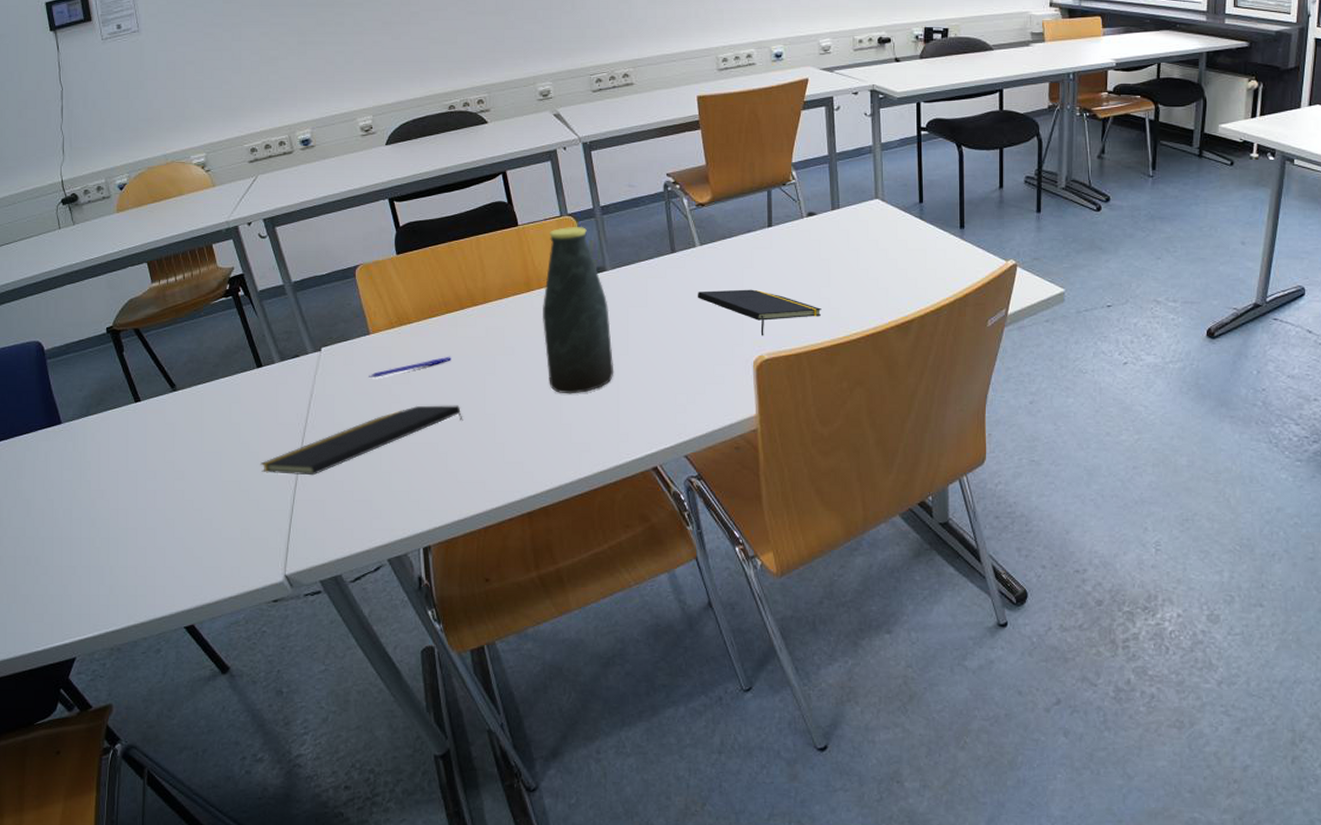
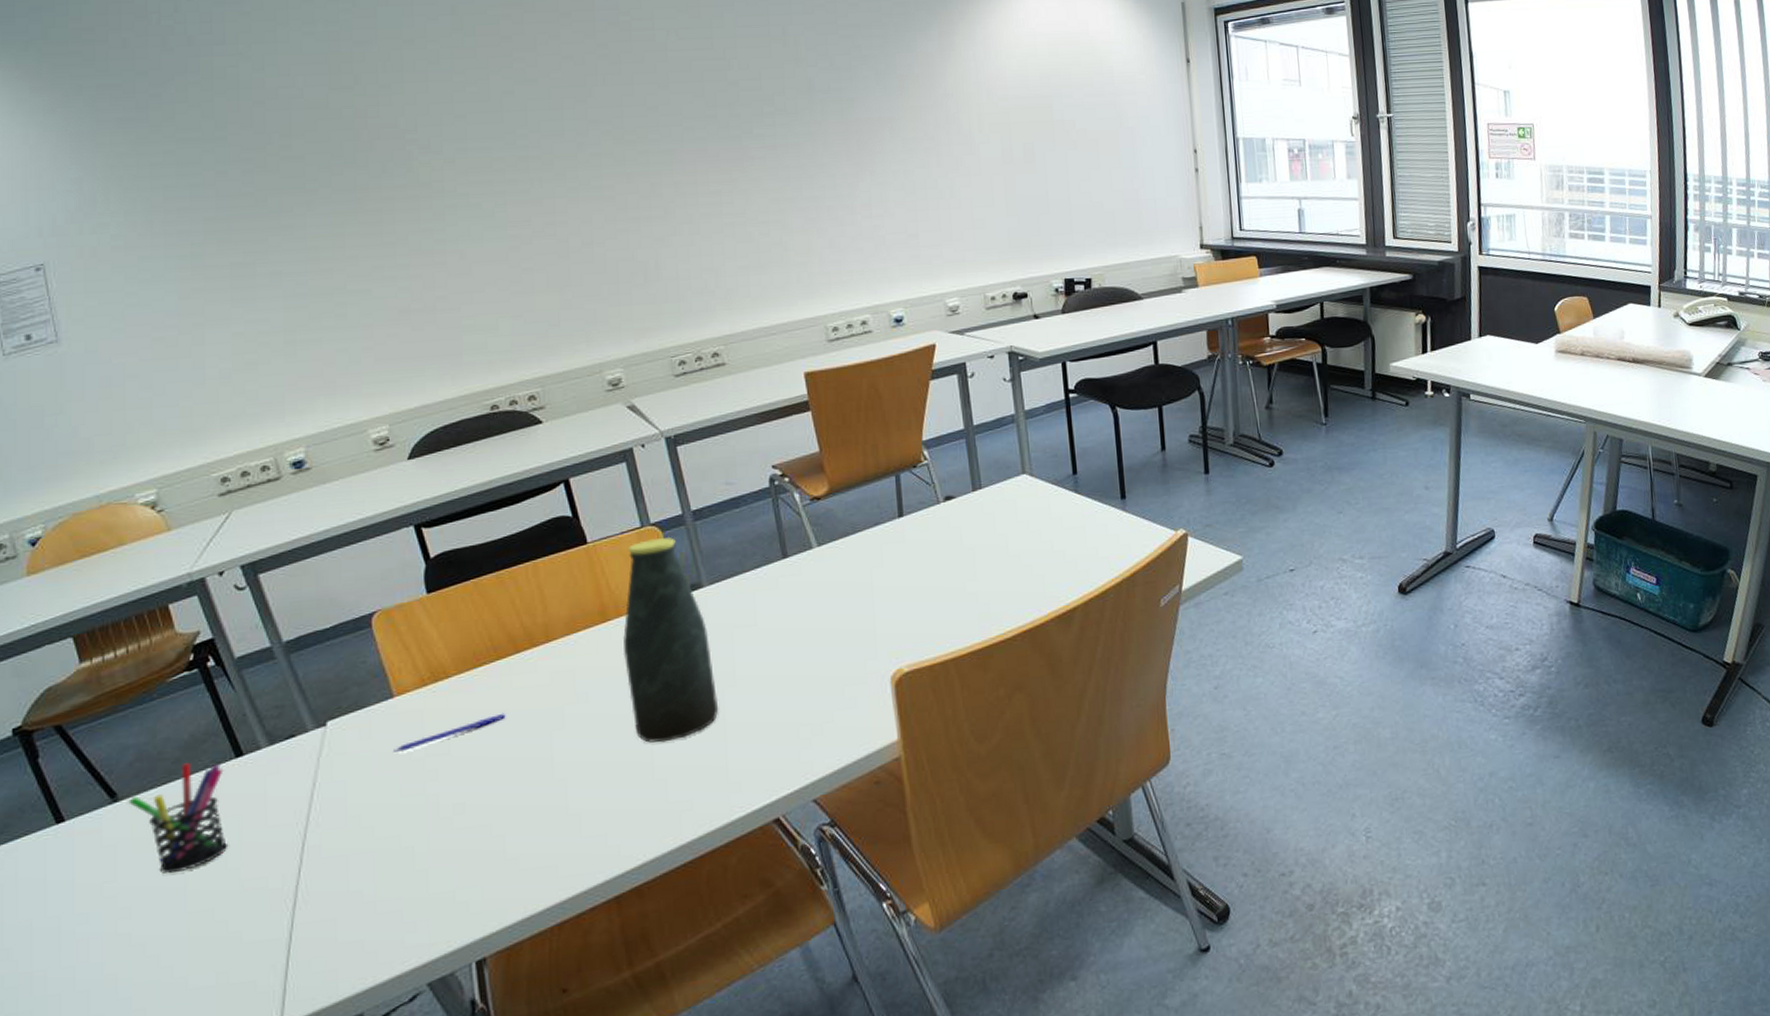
pen holder: none [183,368,250,450] -> present [128,763,227,874]
notepad: present [260,405,463,476] -> none [243,773,524,894]
notepad: present [697,289,822,336] -> none [817,591,969,646]

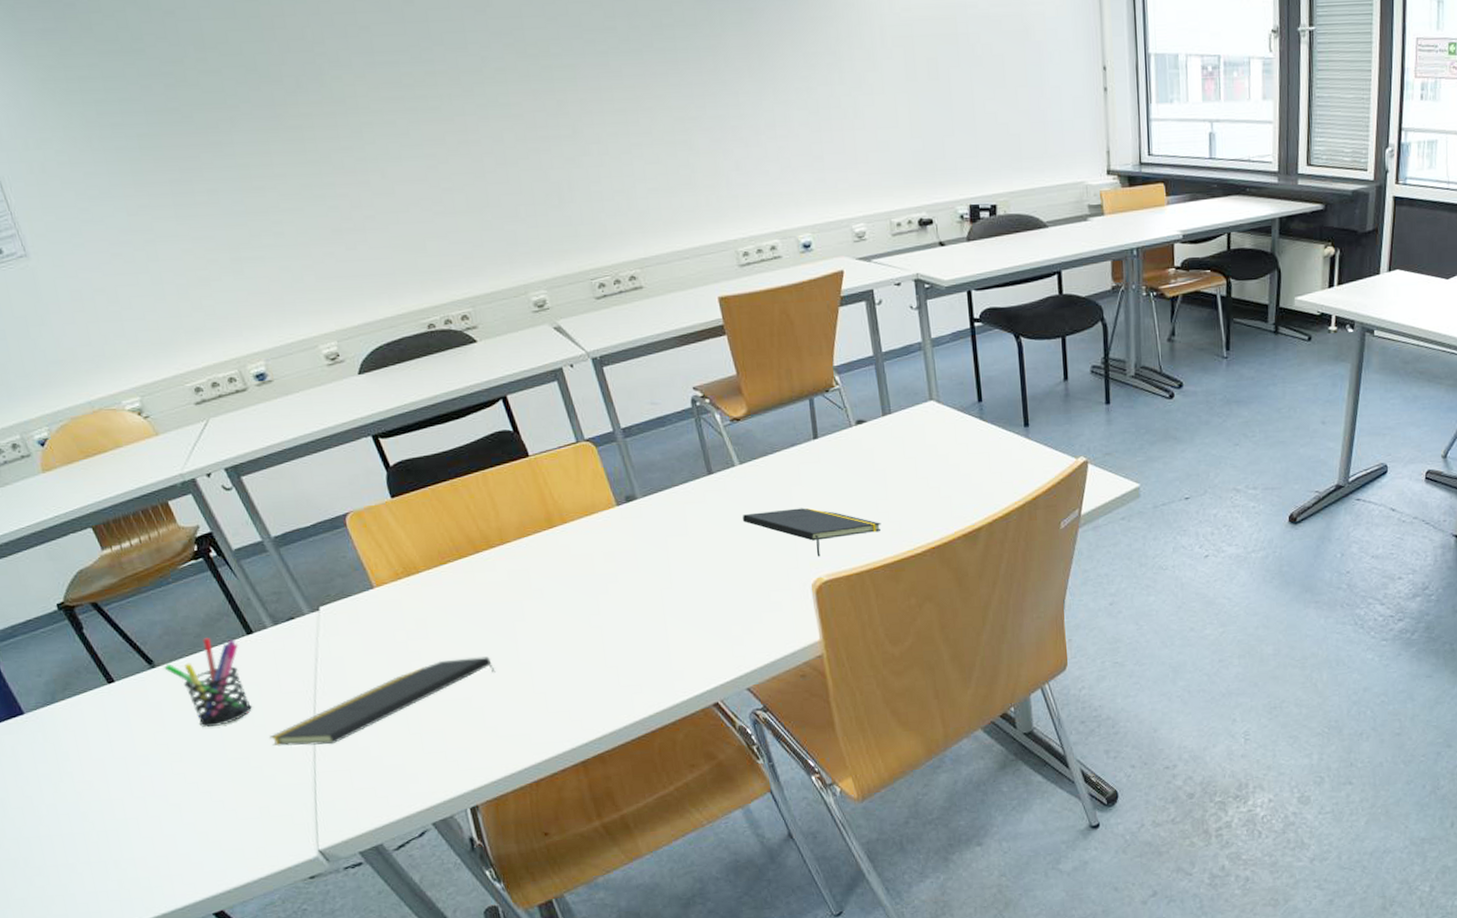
notepad: none [243,773,524,894] -> present [269,656,496,747]
pen: present [394,713,506,753] -> none [380,604,473,636]
bottle: present [623,536,719,743] -> none [565,452,659,635]
notepad: none [817,591,969,646] -> present [742,508,882,557]

